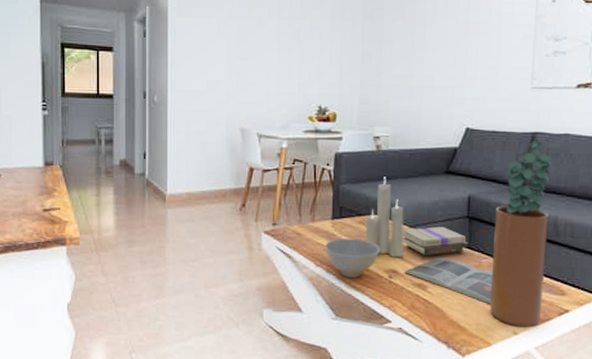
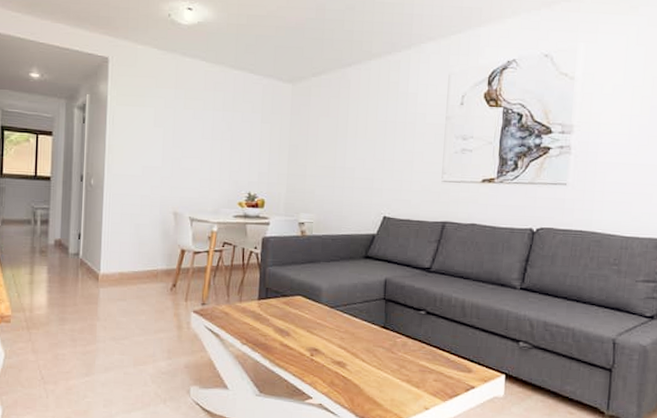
bowl: present [325,238,381,278] -> none [251,317,303,356]
candle: present [364,177,405,258] -> none [288,260,326,337]
books: present [403,226,469,257] -> none [324,307,385,336]
magazine: present [404,257,494,304] -> none [325,336,407,381]
vase: present [490,133,553,328] -> none [403,222,461,403]

